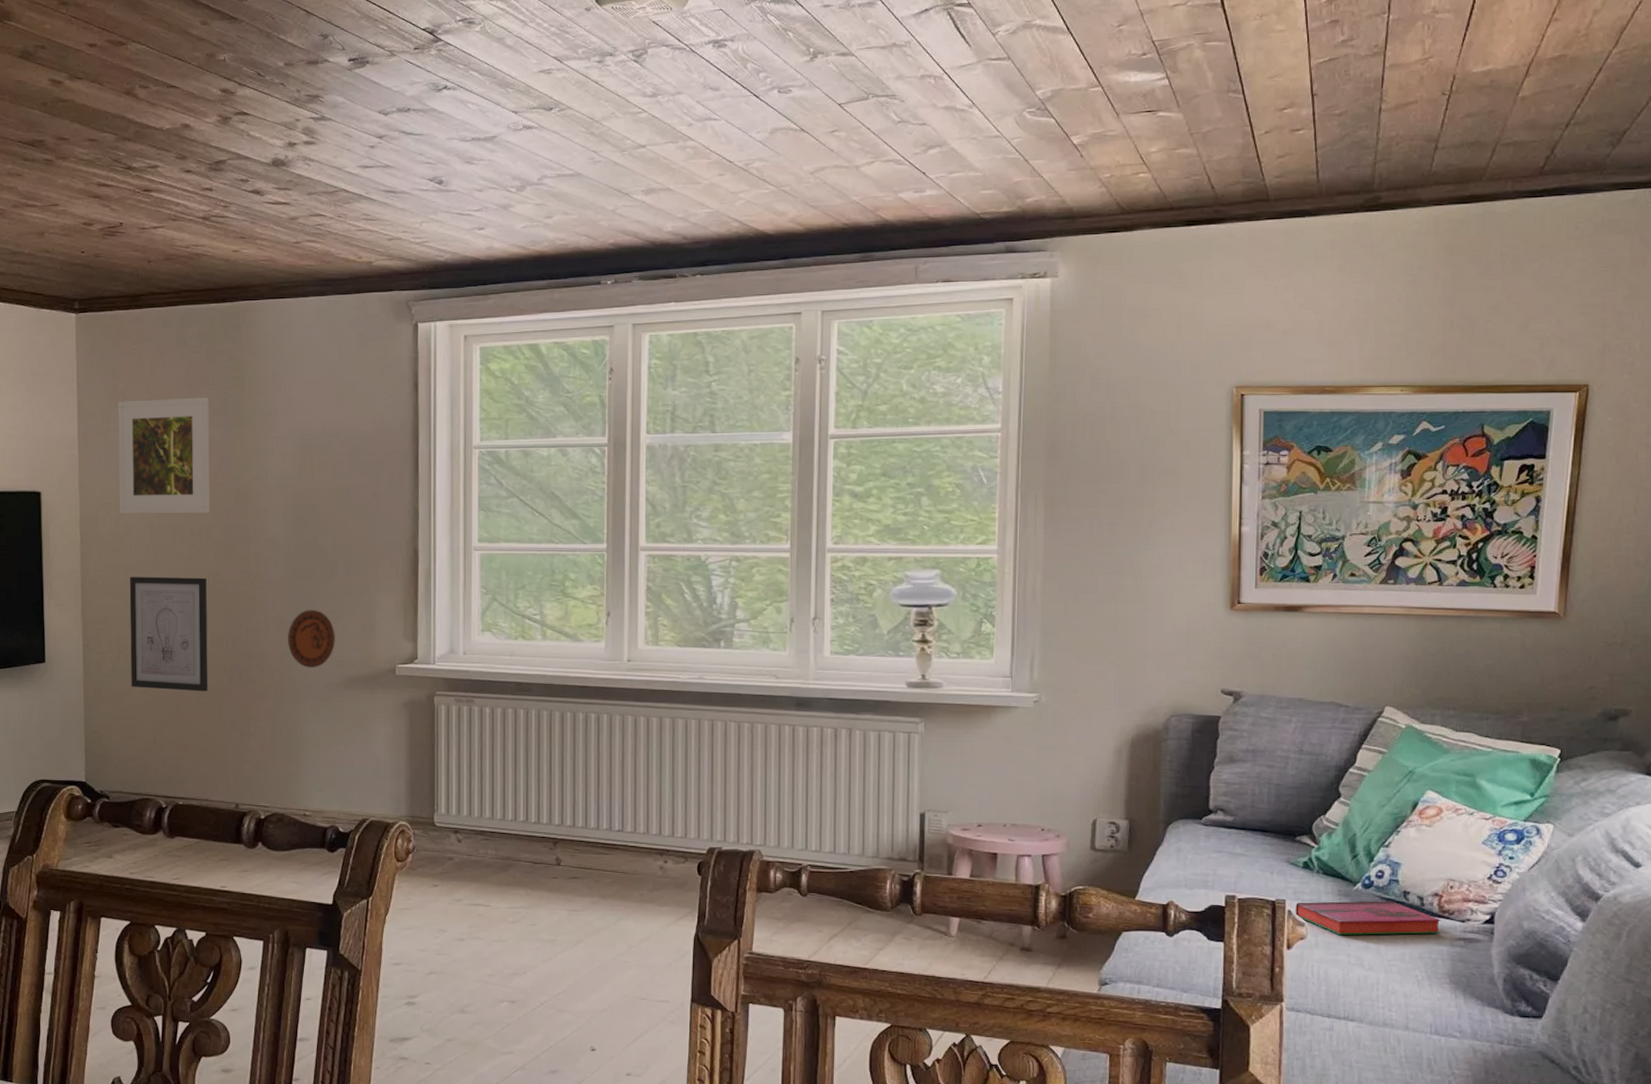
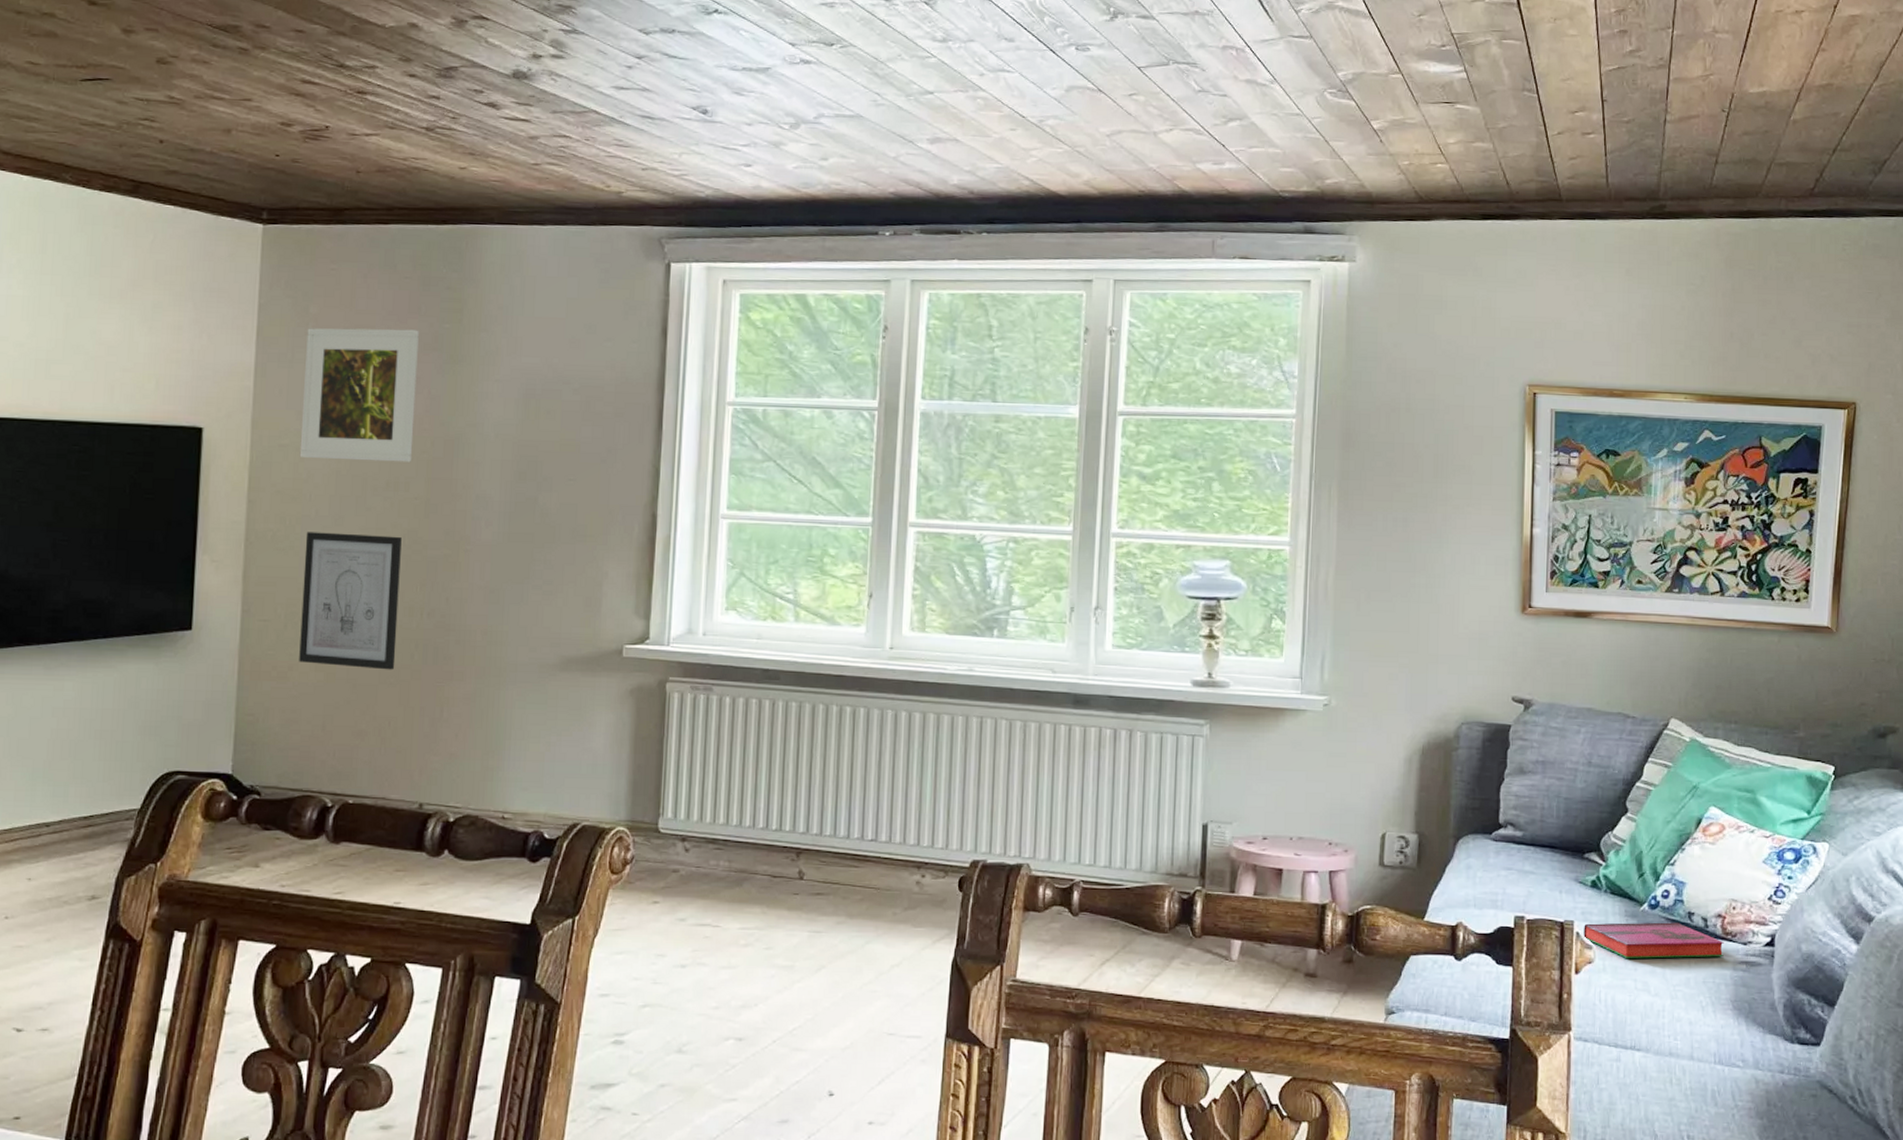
decorative plate: present [288,609,335,668] -> none [496,578,553,646]

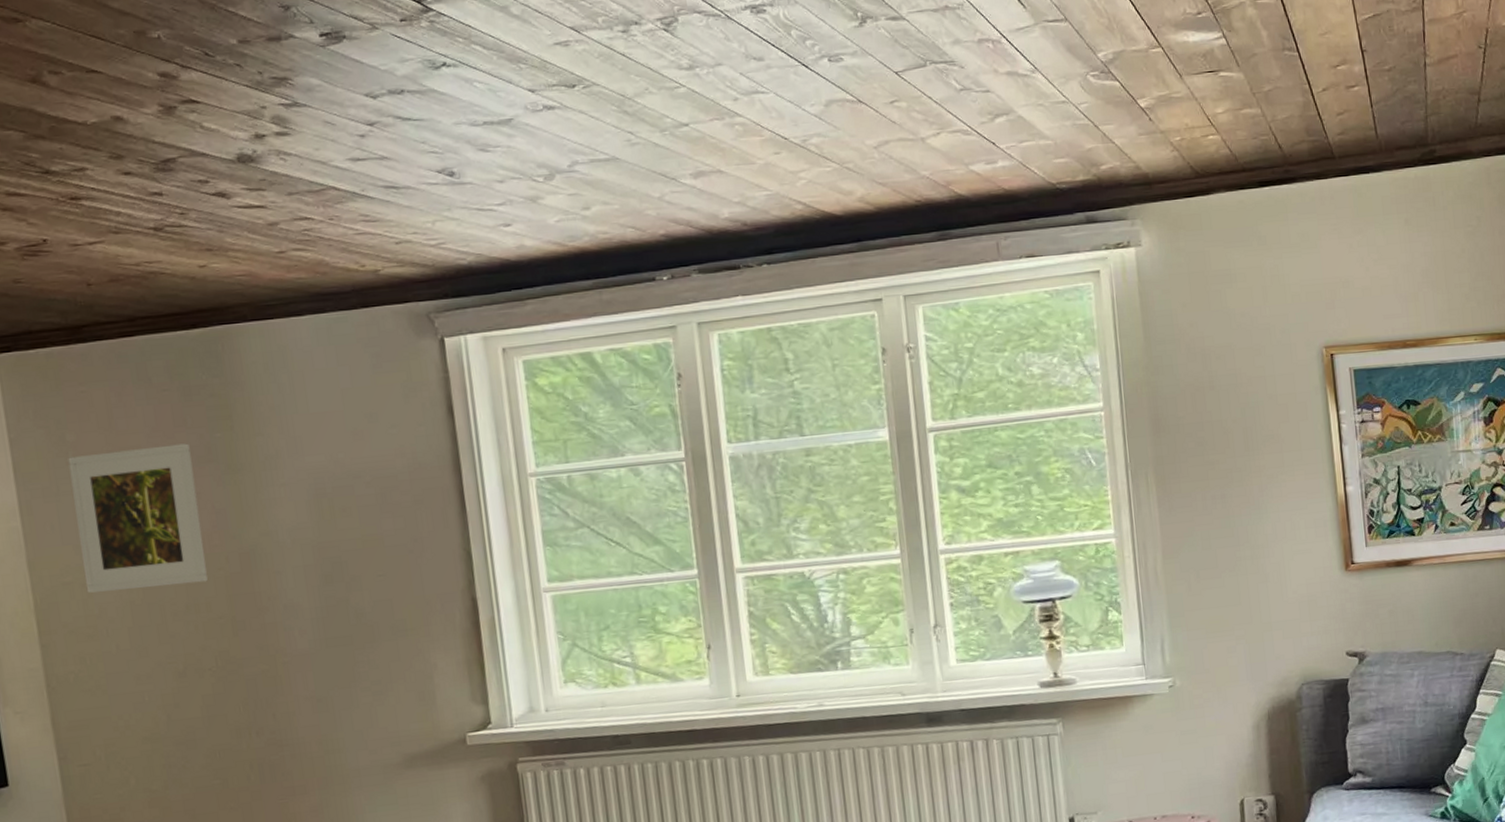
wall art: present [299,532,402,670] -> none [110,659,233,802]

